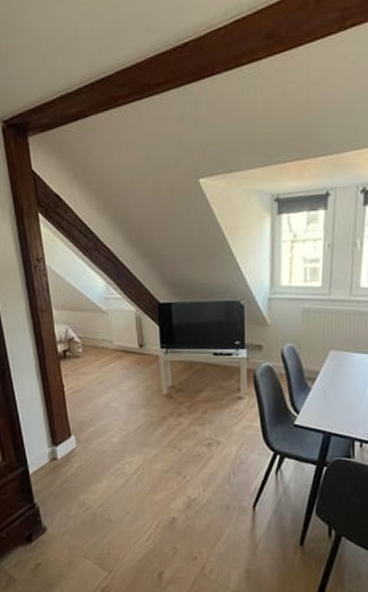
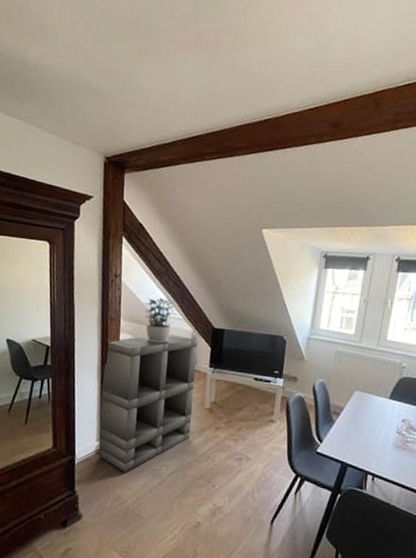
shelving unit: none [41,317,151,476] -> present [98,334,198,472]
potted plant: none [75,275,111,329] -> present [143,296,175,343]

